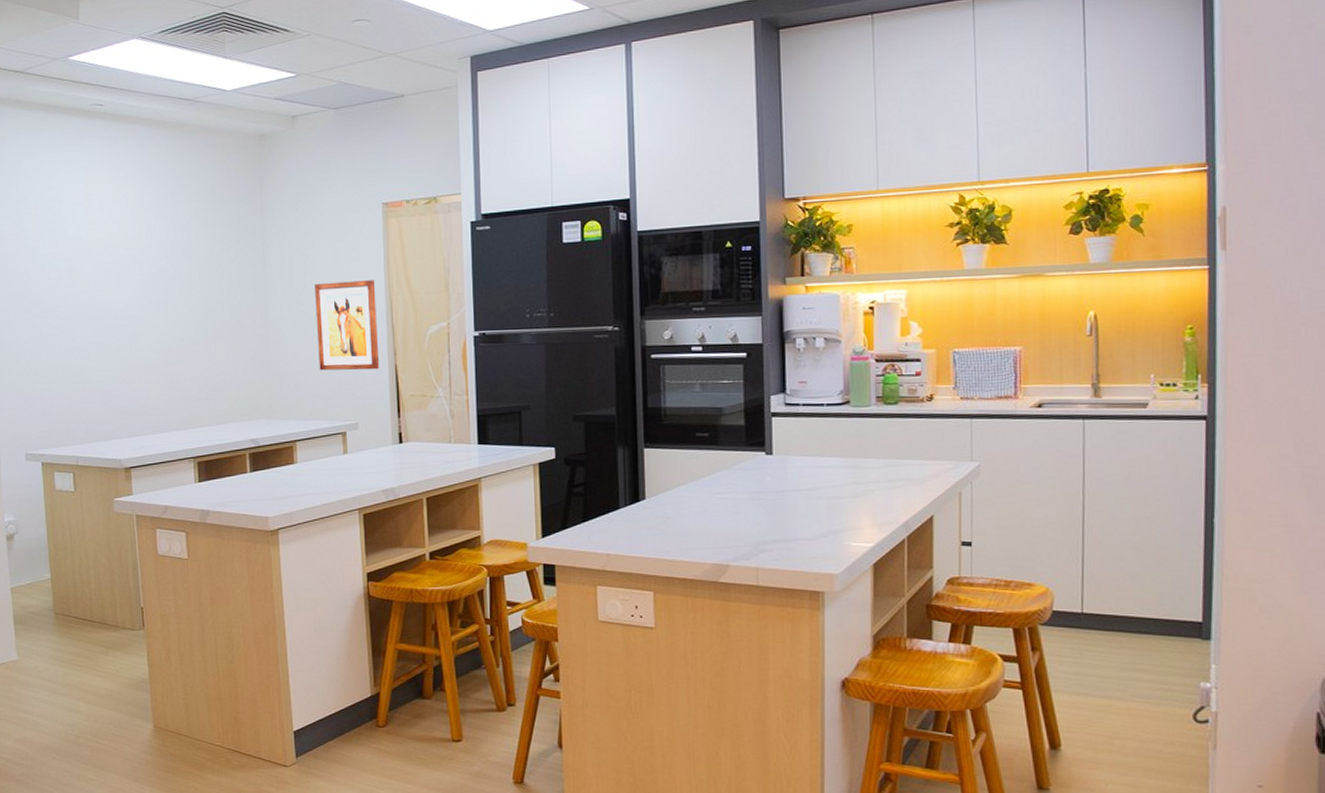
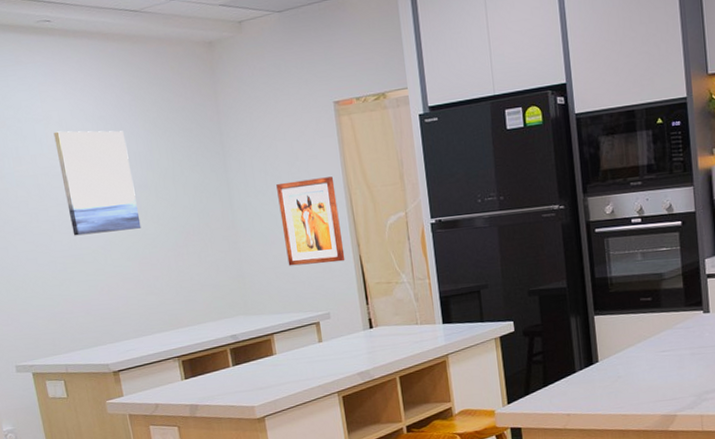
wall art: none [93,215,171,323] -> present [53,130,141,236]

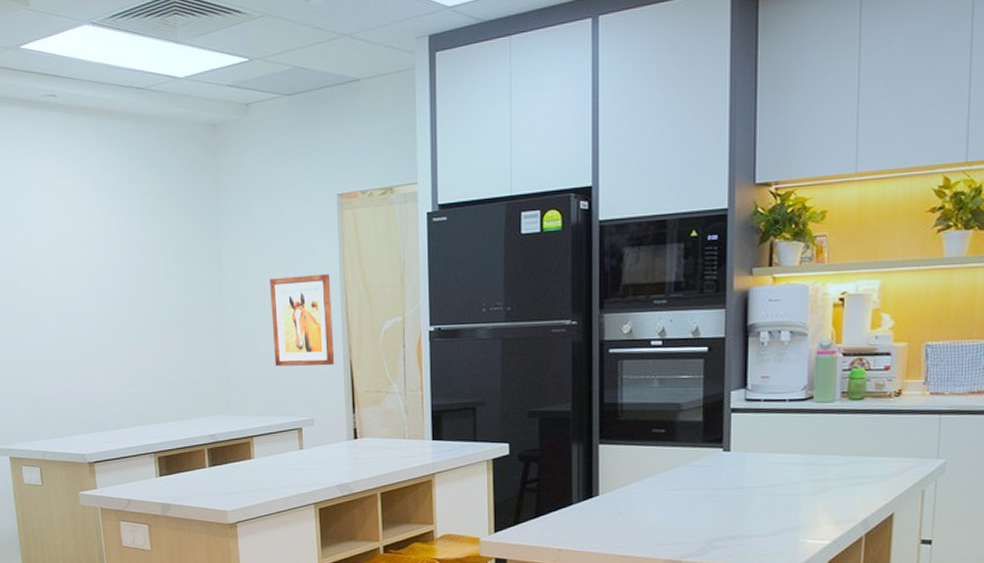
wall art: present [53,130,141,236] -> none [50,210,129,320]

